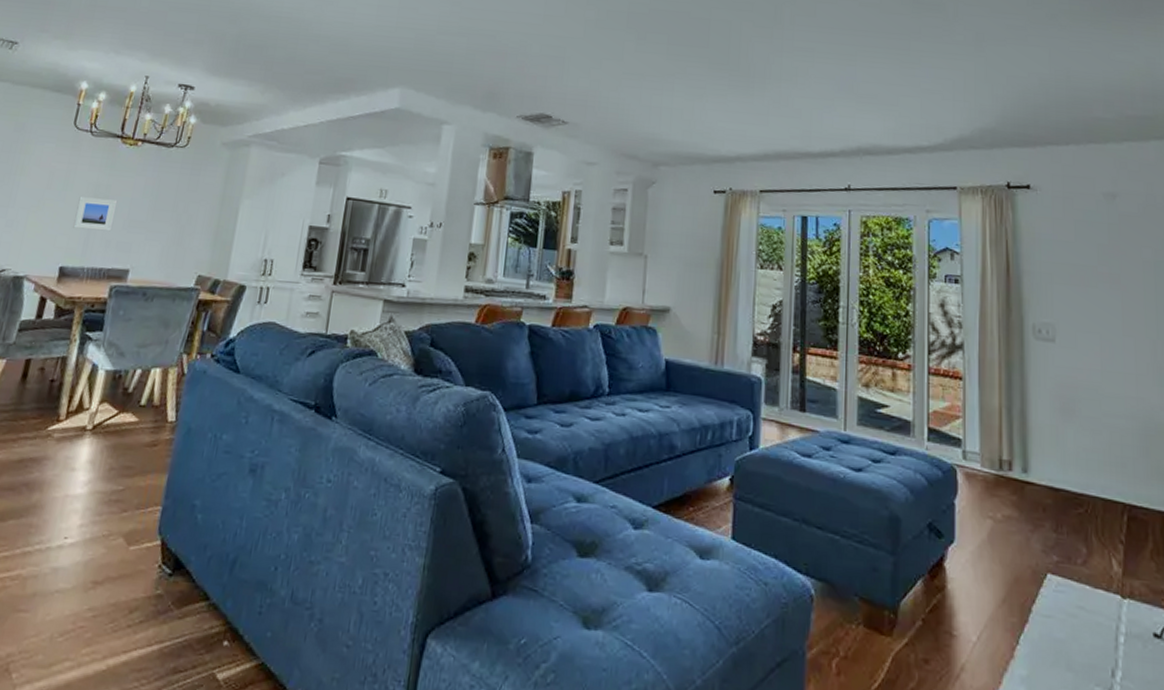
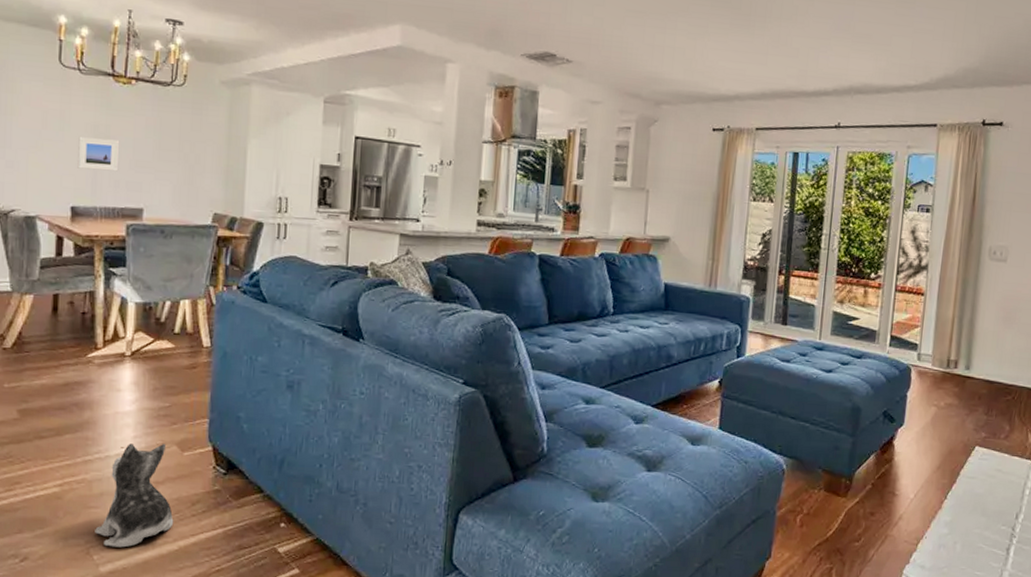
plush toy: none [19,533,113,665] -> present [95,443,174,548]

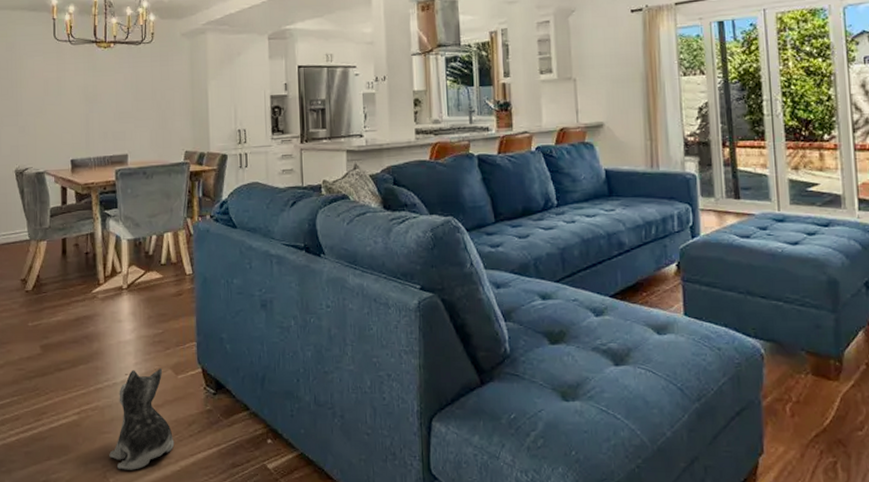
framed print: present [77,137,120,172] -> none [73,97,106,126]

